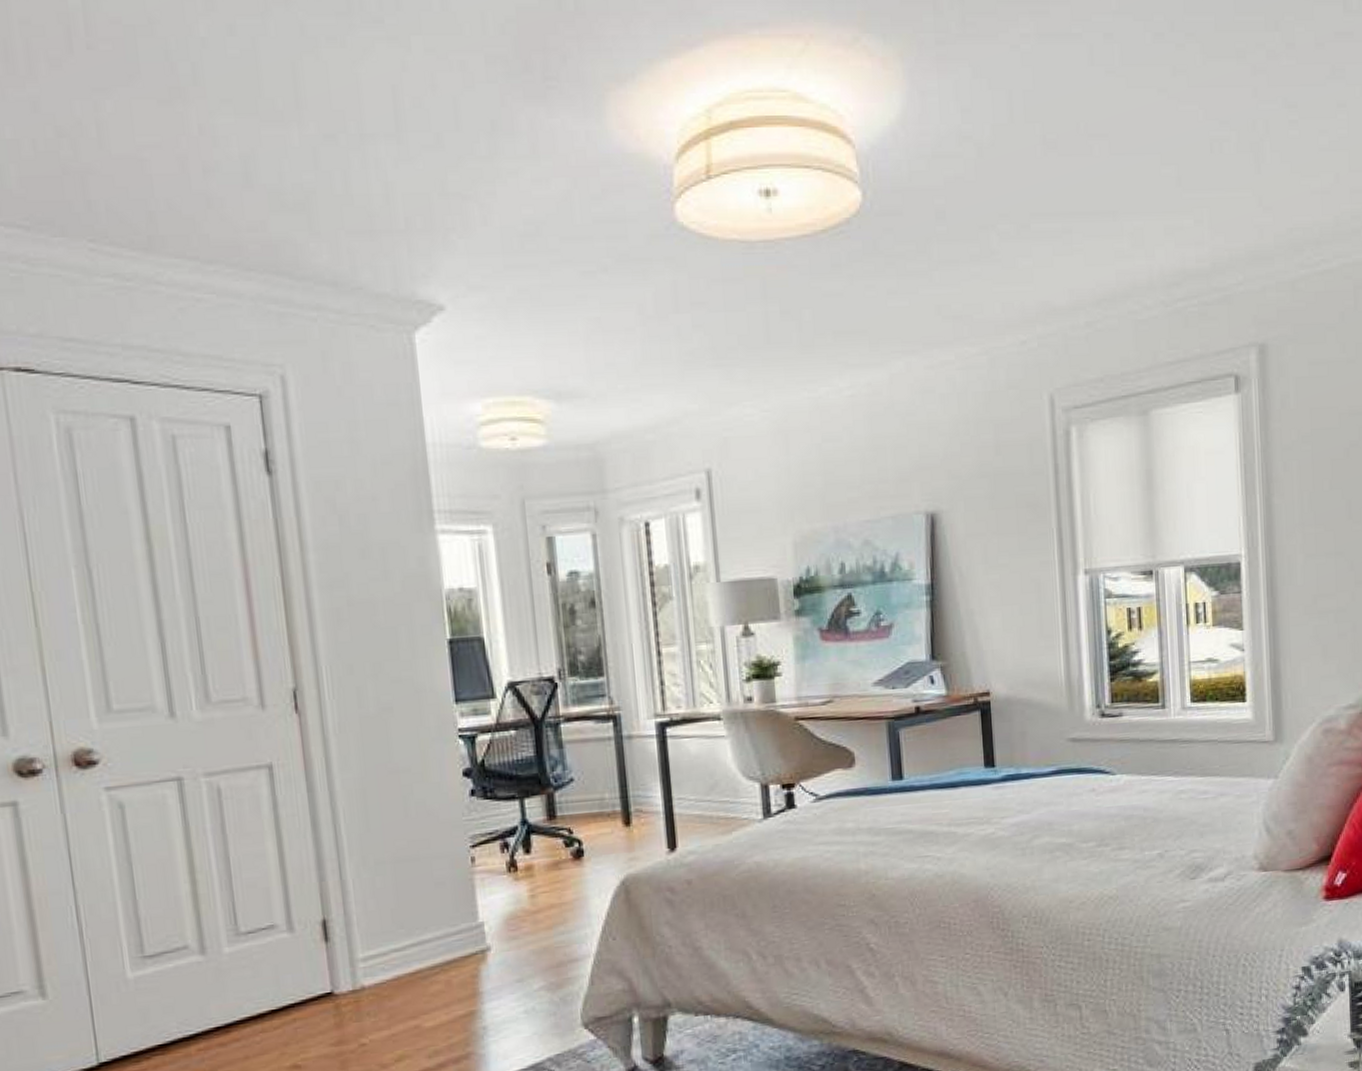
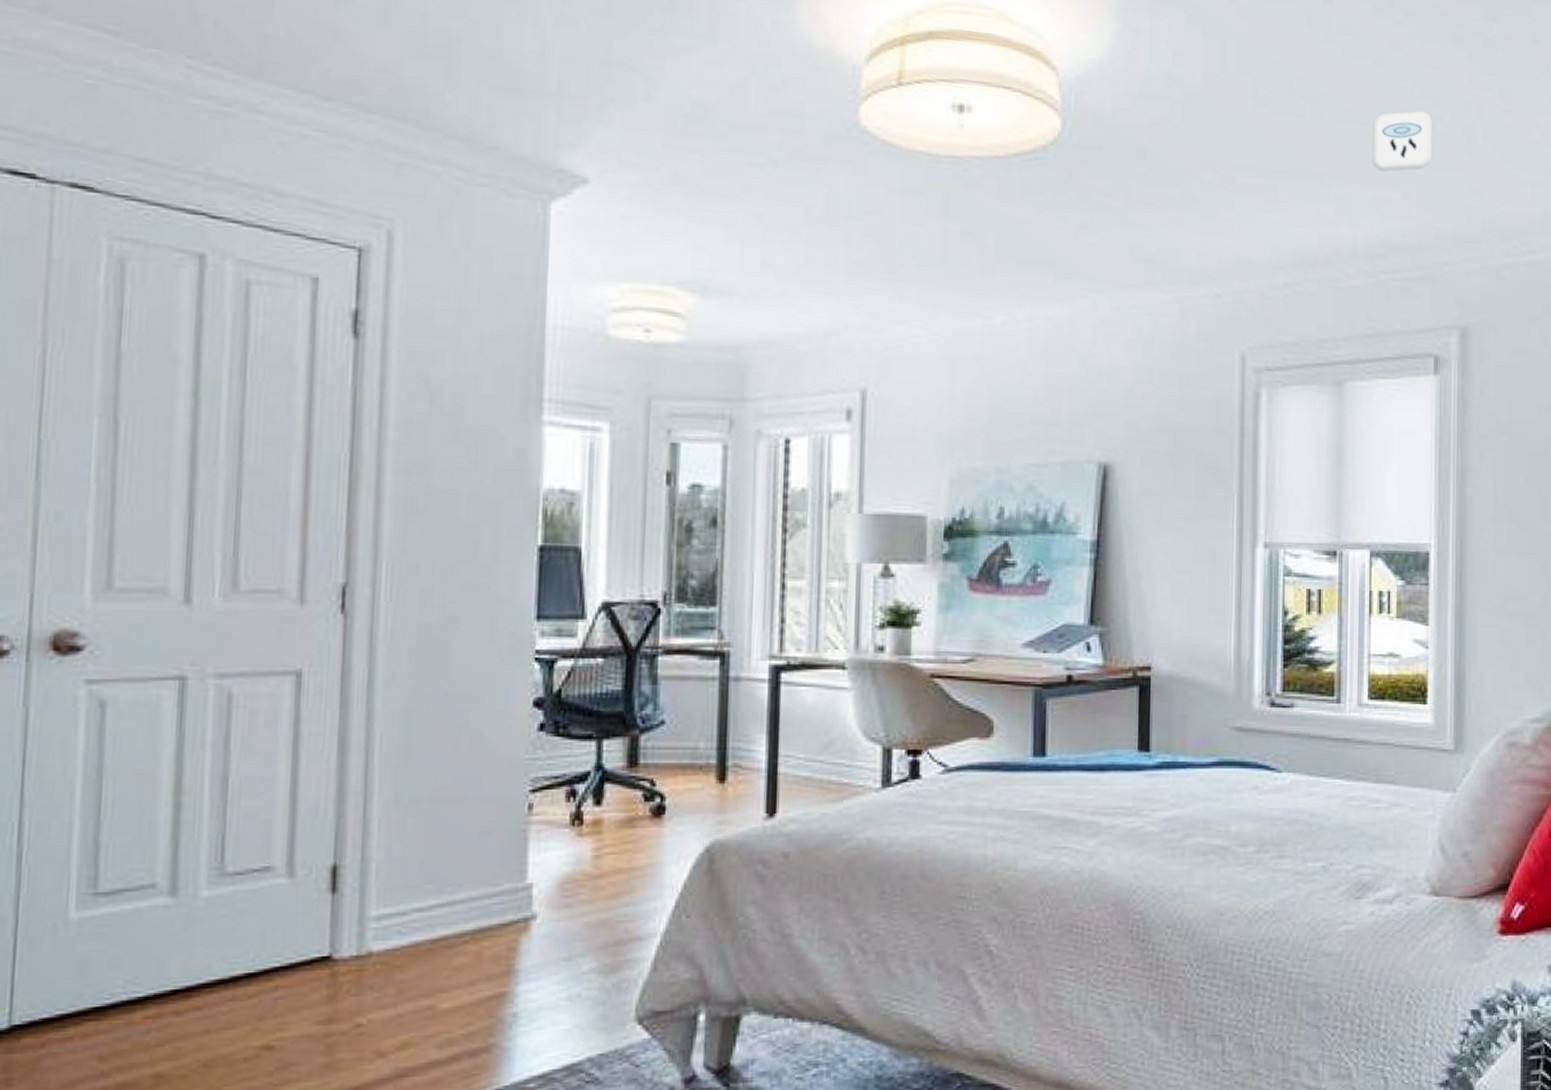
smoke detector: none [1160,133,1221,200] -> present [1372,111,1432,172]

